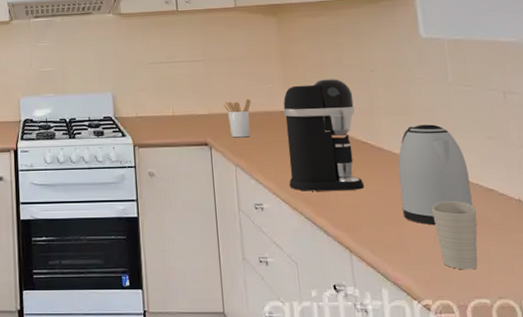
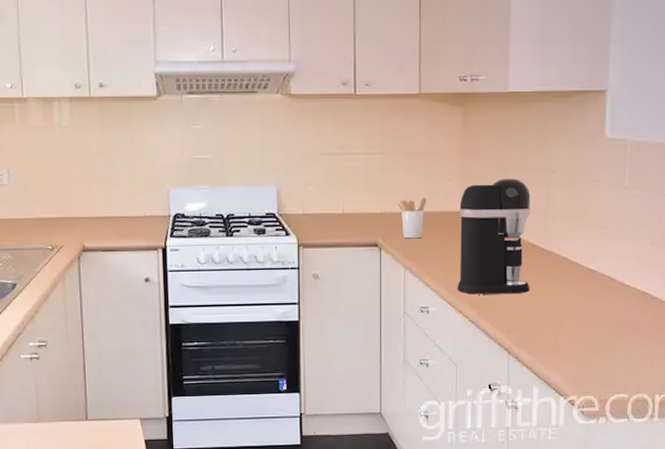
kettle: present [398,124,472,226] -> none [562,228,629,328]
cup: present [432,201,478,270] -> none [589,304,629,368]

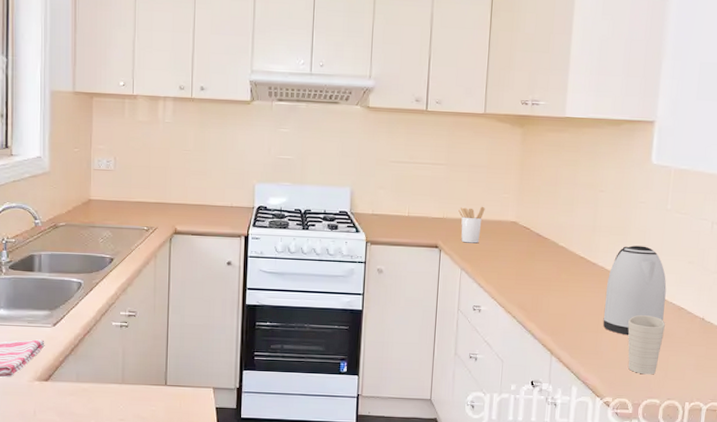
coffee maker: present [457,178,531,294] -> none [507,194,580,300]
kettle: none [562,228,629,328] -> present [603,245,667,336]
cup: none [589,304,629,368] -> present [627,315,665,375]

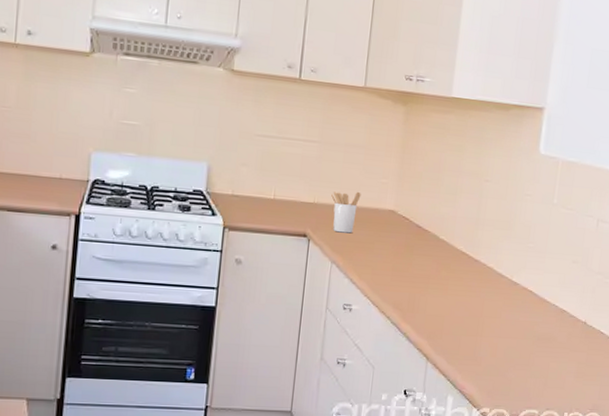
kettle: present [603,245,667,336] -> none [483,241,550,340]
cup: present [627,315,665,375] -> none [507,318,547,383]

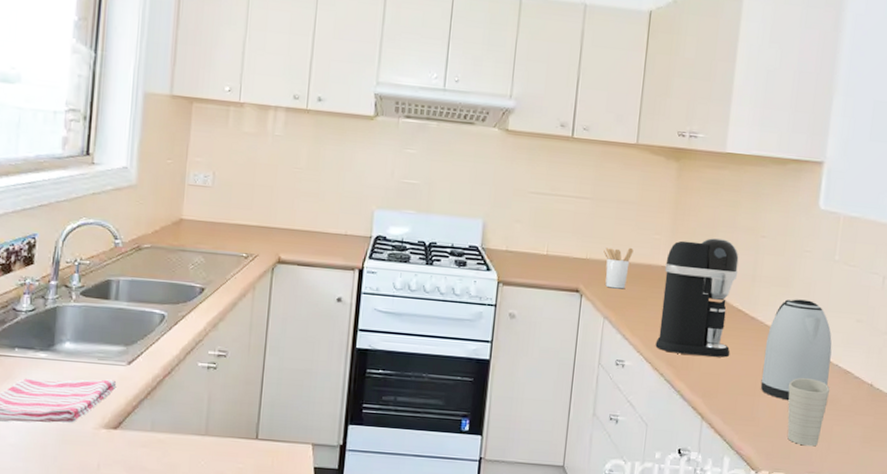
coffee maker: none [382,182,464,300] -> present [655,238,739,358]
kettle: none [483,241,550,340] -> present [761,299,832,401]
cup: none [507,318,547,383] -> present [787,378,830,447]

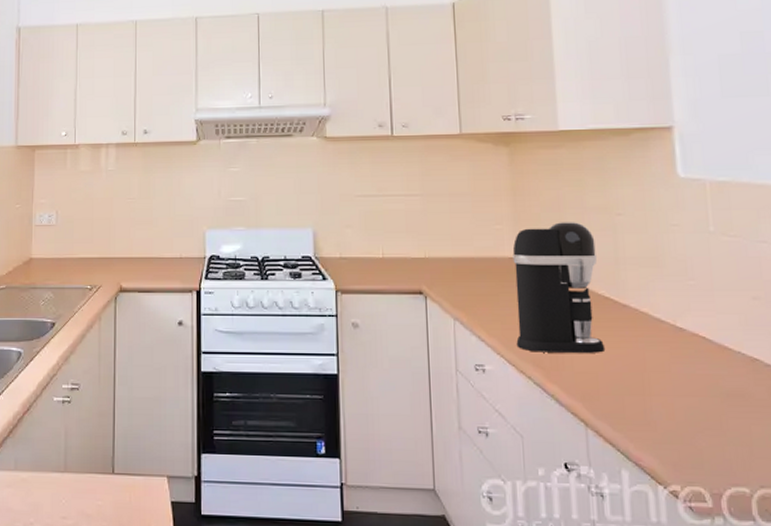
utensil holder: present [603,247,634,289] -> none [443,241,475,287]
kettle: present [761,299,832,401] -> none [645,280,733,399]
cup: present [787,378,830,447] -> none [684,370,738,453]

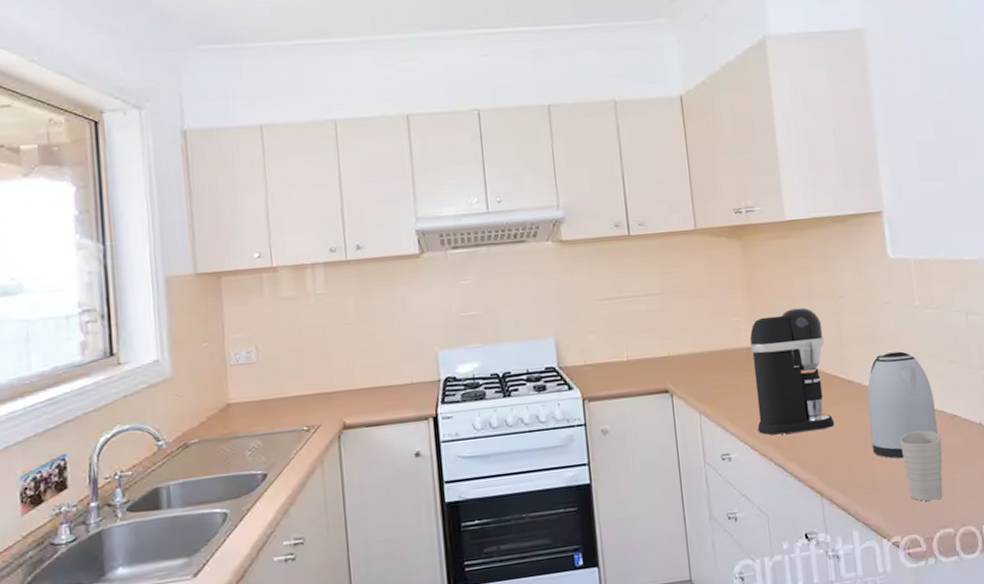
kettle: none [645,280,733,399] -> present [867,351,938,459]
cup: none [684,370,738,453] -> present [900,430,943,502]

